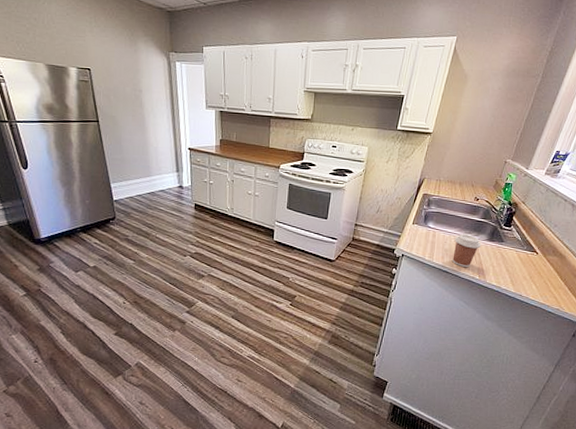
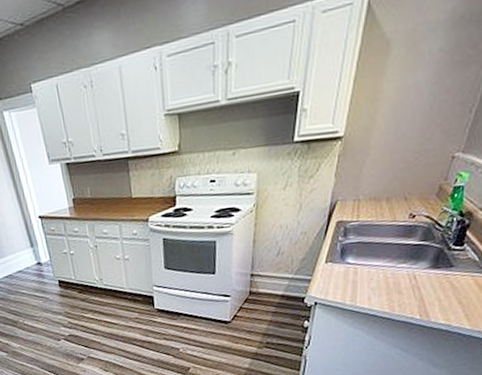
coffee cup: present [452,233,481,268] -> none [382,264,422,307]

